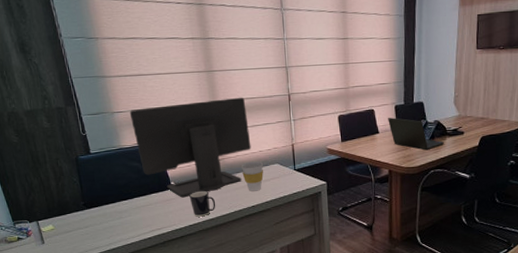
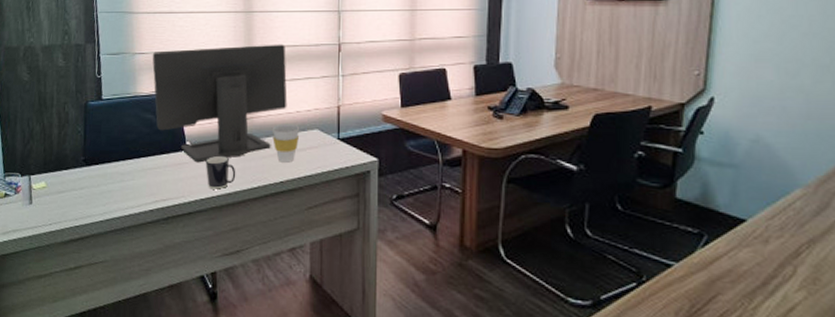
laptop: present [388,118,444,150] -> none [464,81,540,127]

